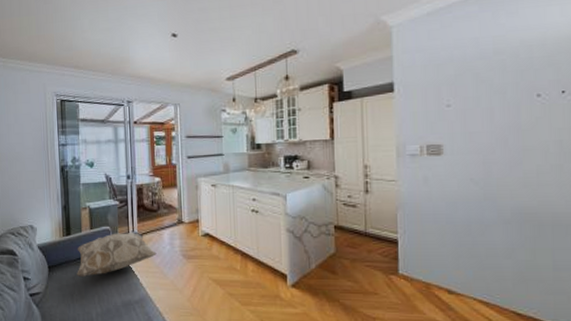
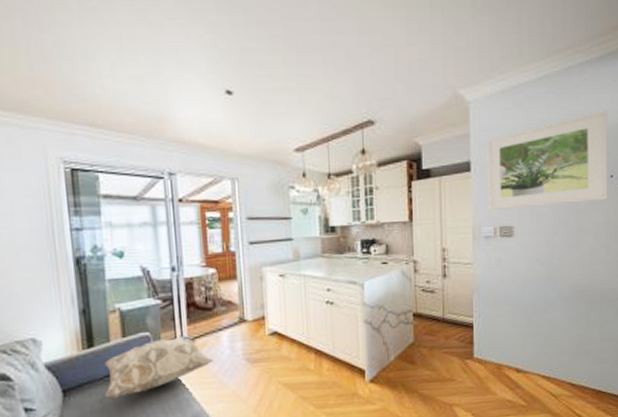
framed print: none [411,23,559,130] -> present [487,110,608,211]

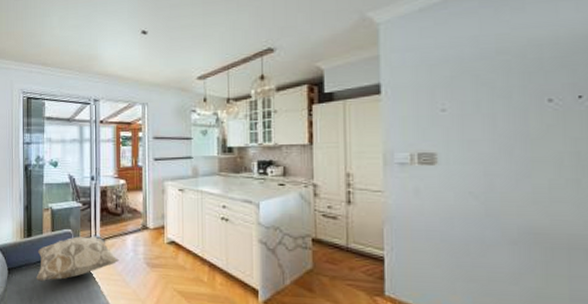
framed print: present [487,110,608,211] -> none [400,20,575,136]

